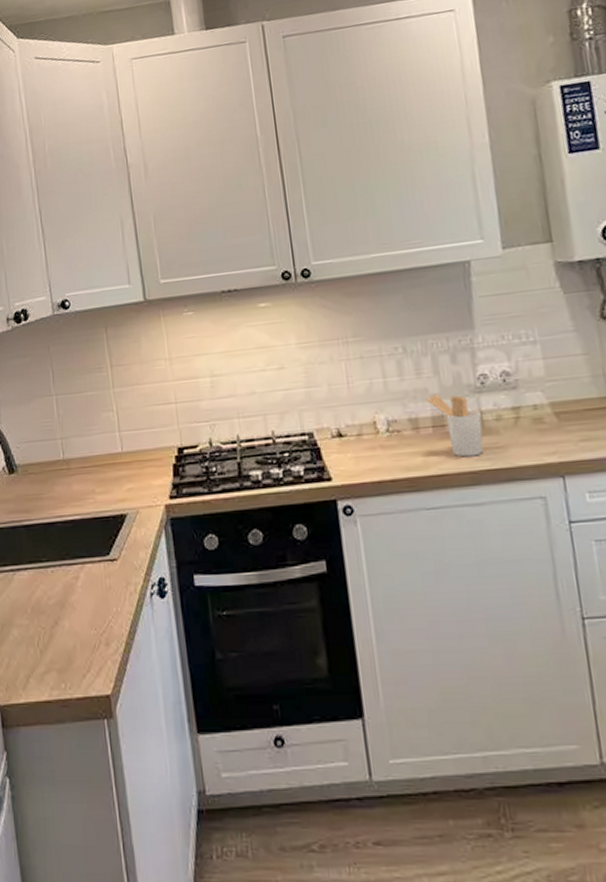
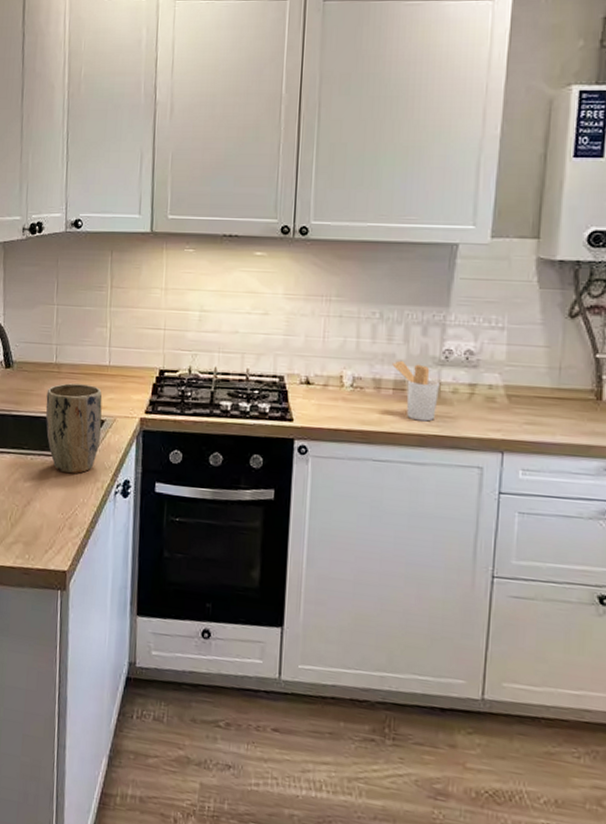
plant pot: none [58,477,126,582] -> present [45,383,103,474]

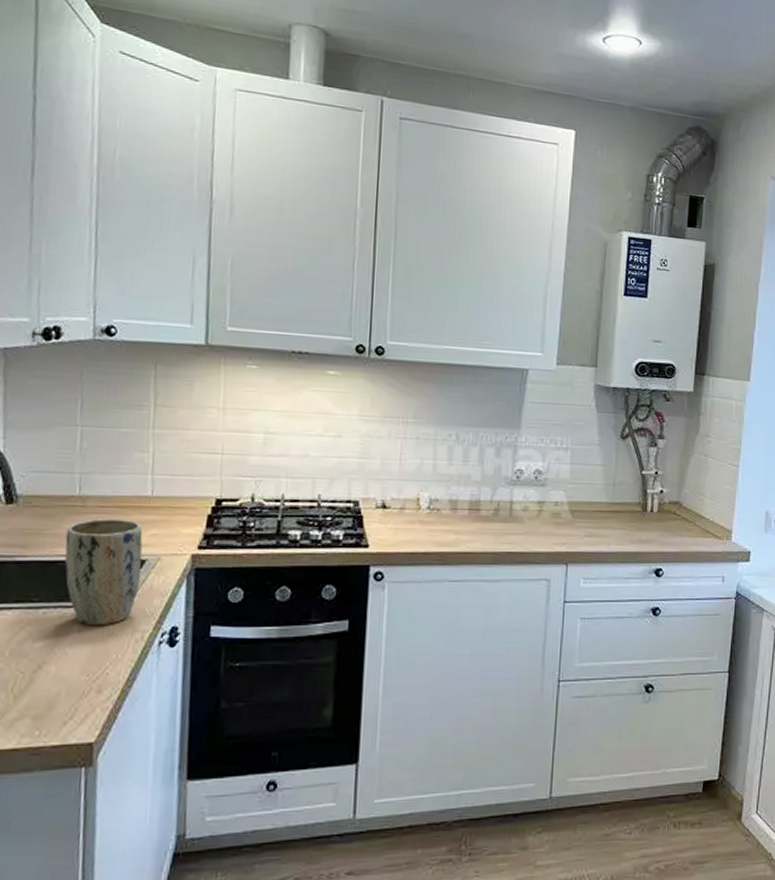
utensil holder: present [392,360,439,422] -> none [468,481,511,540]

